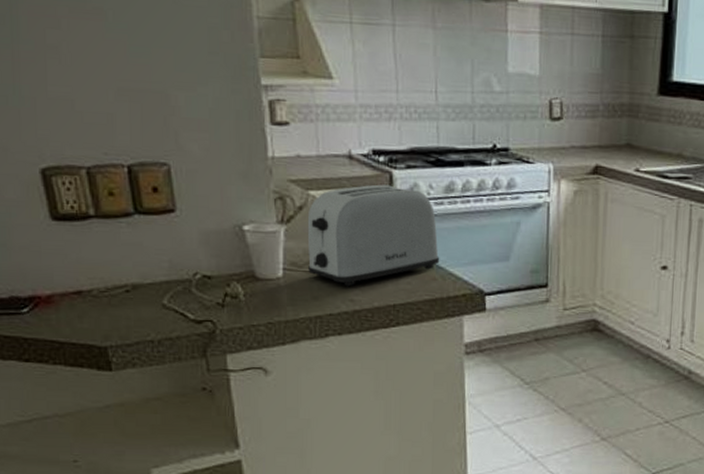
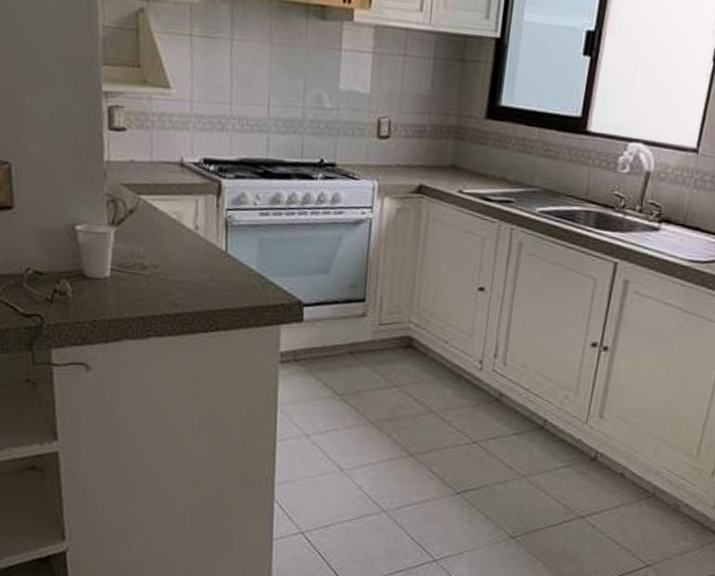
toaster: present [307,184,440,287] -> none [135,192,262,290]

